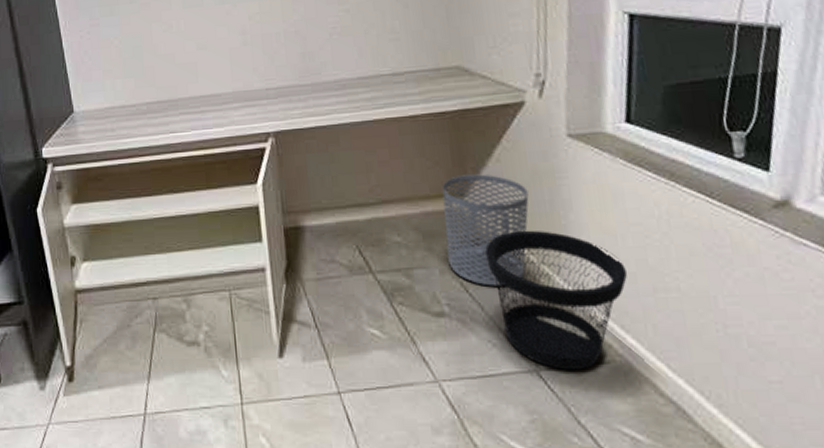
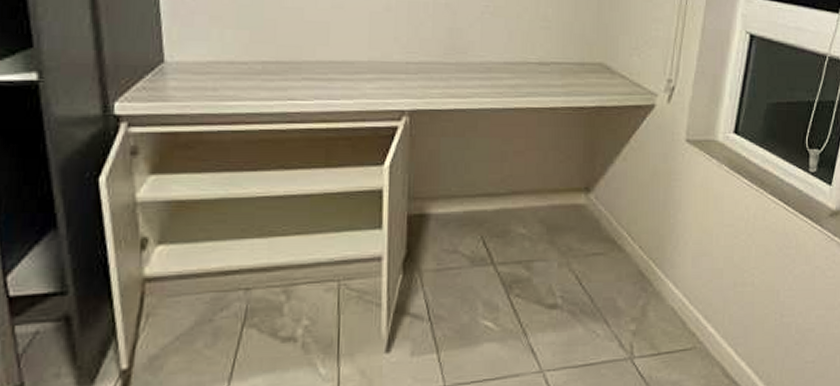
waste bin: present [442,174,529,286] -> none [568,171,646,280]
wastebasket: present [485,230,628,371] -> none [602,227,717,358]

